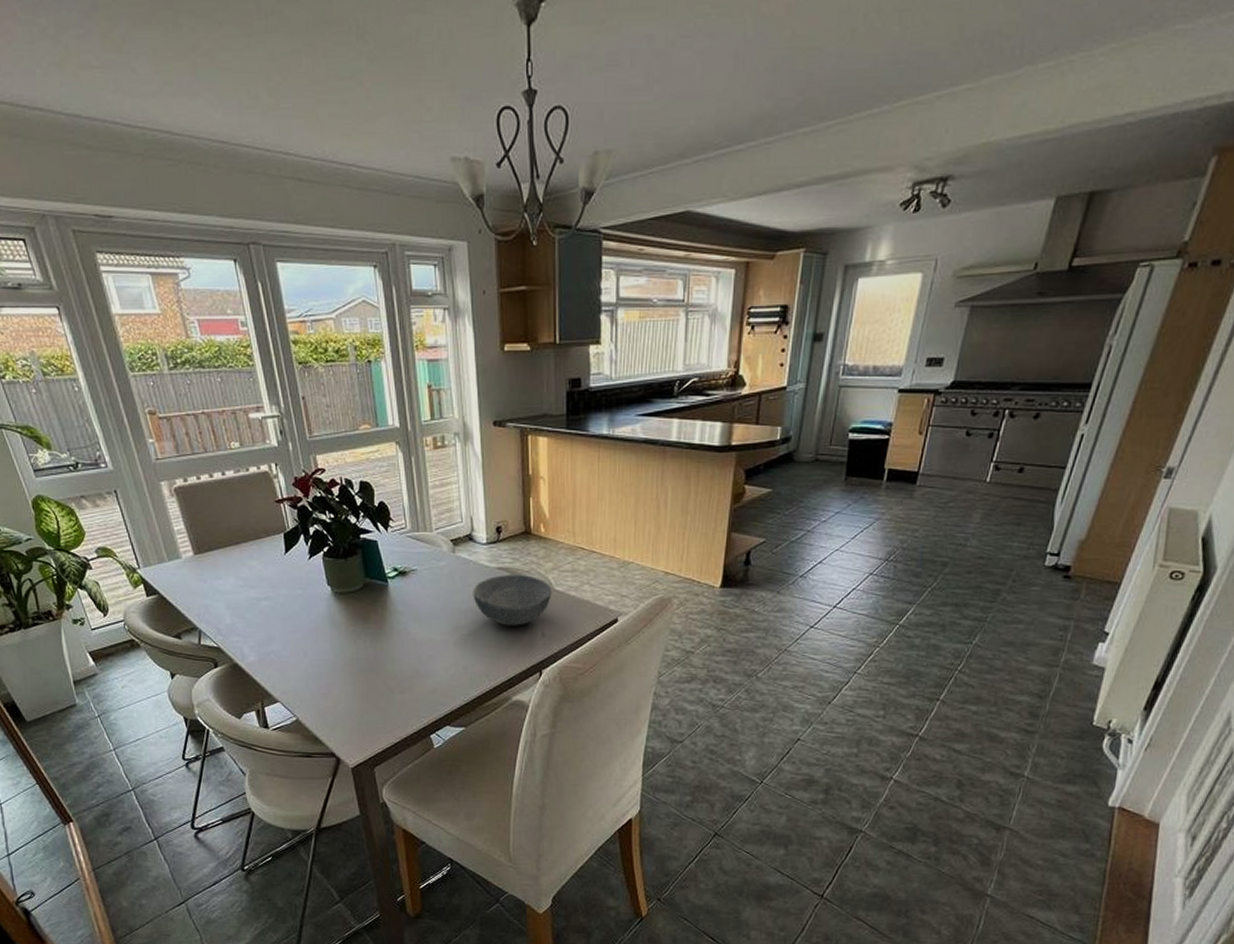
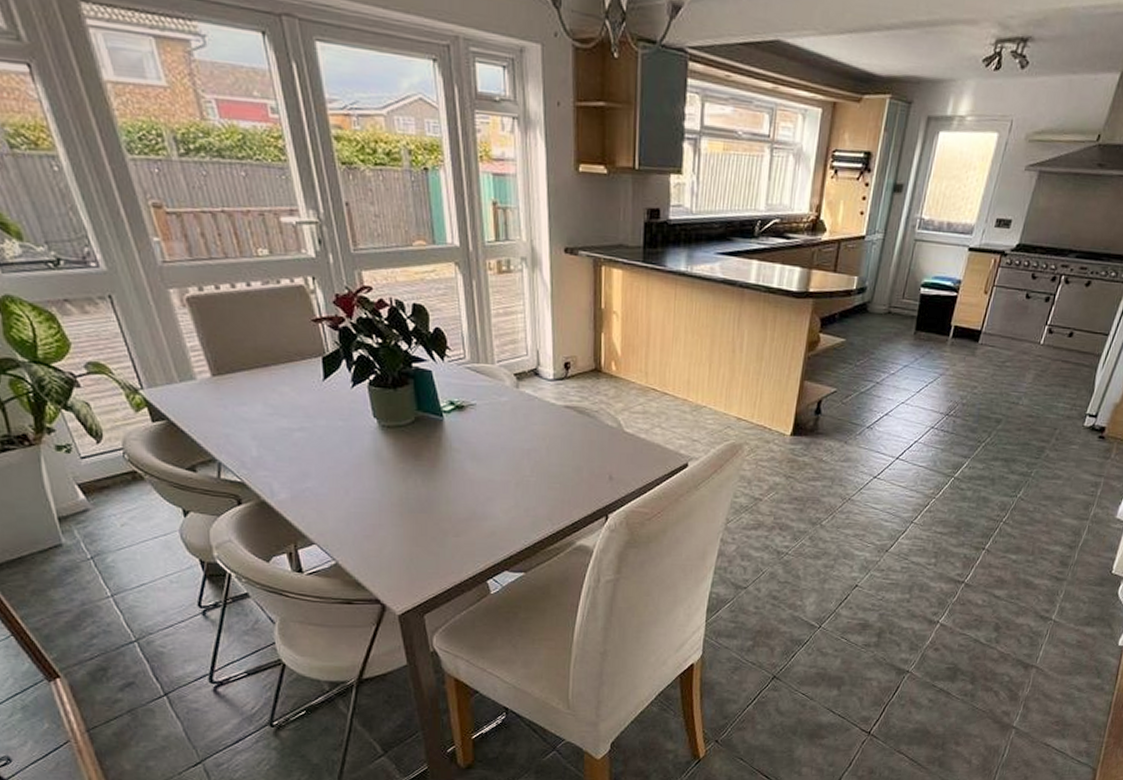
bowl: present [473,575,552,626] -> none [537,414,622,468]

